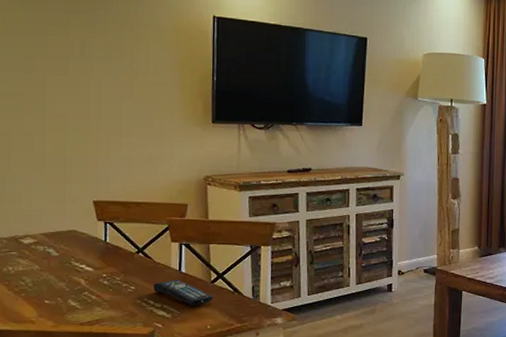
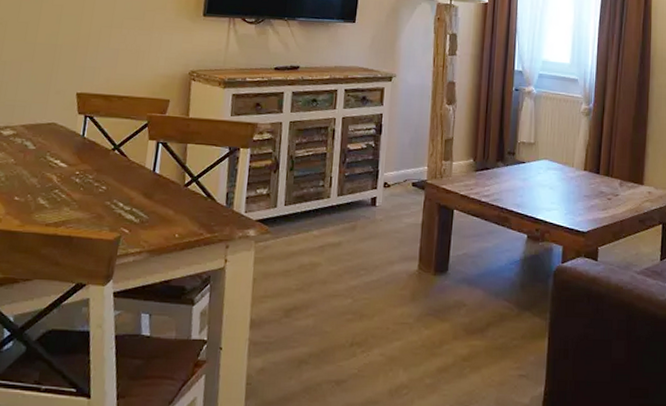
remote control: present [153,279,214,306] -> none [124,180,185,211]

